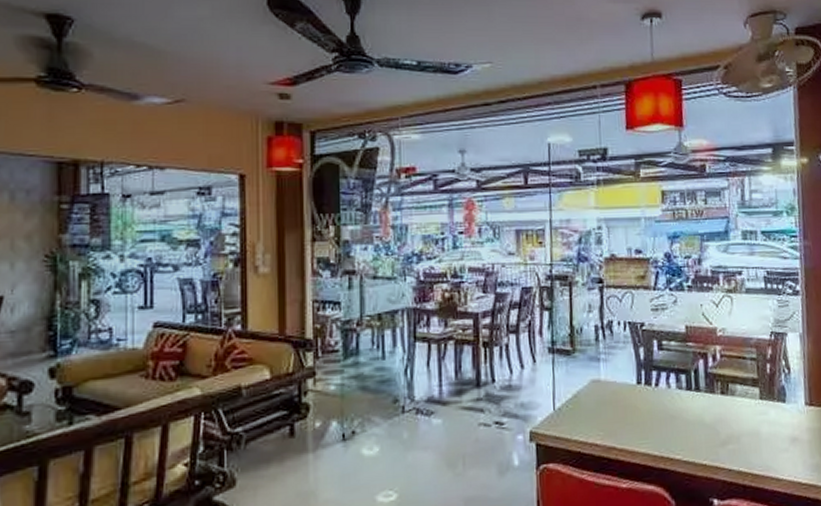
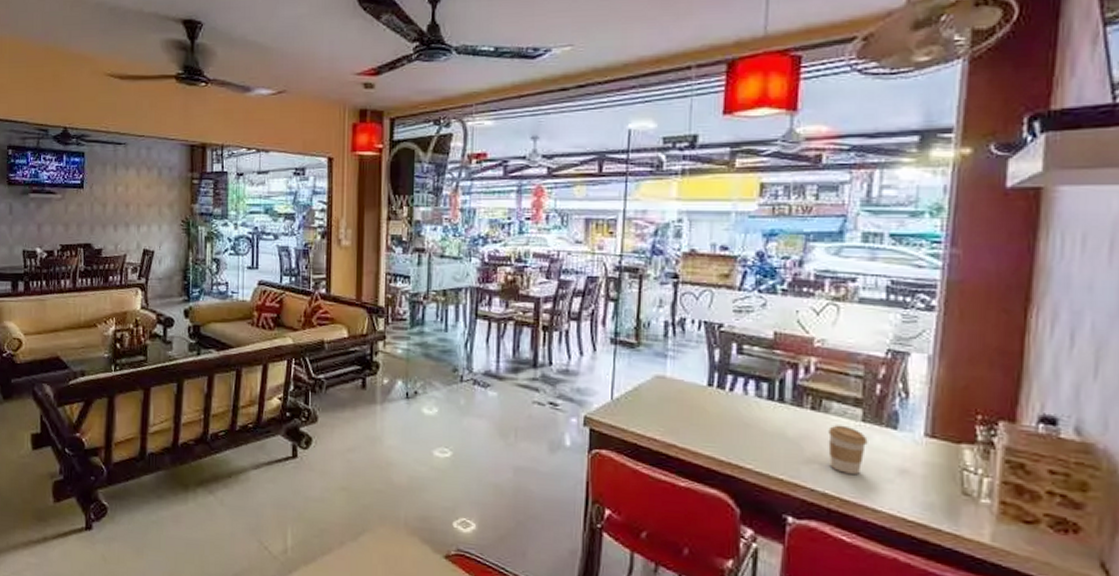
coffee cup: none [736,405,766,449] -> present [828,425,868,474]

